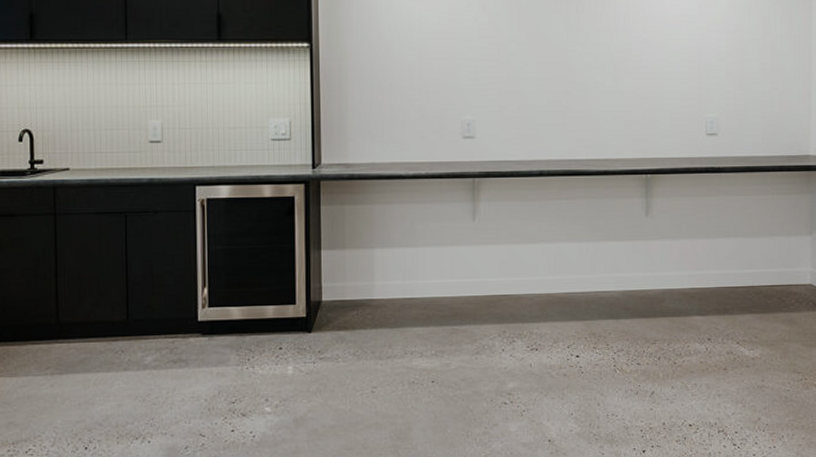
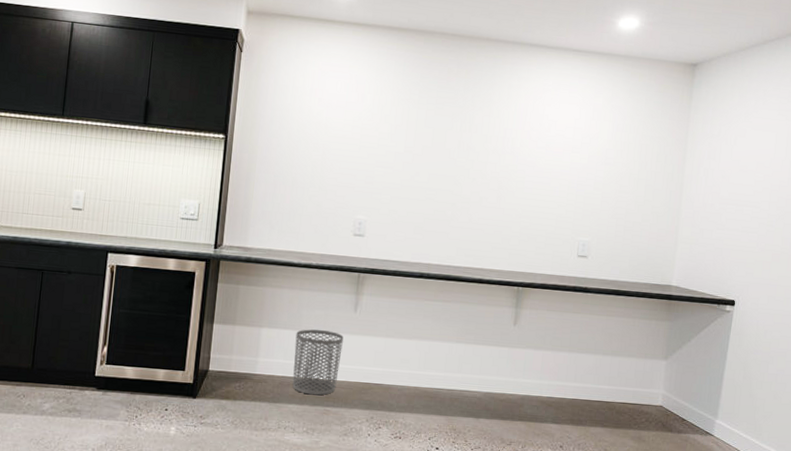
waste bin: none [412,244,464,315] -> present [292,329,344,395]

